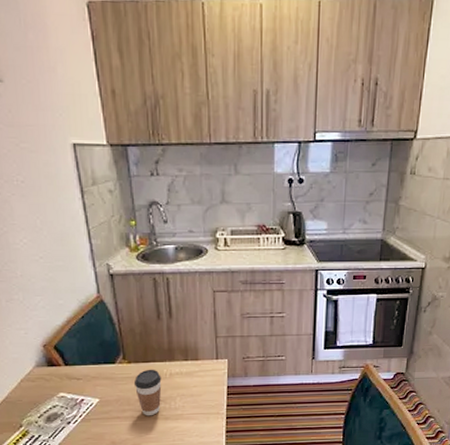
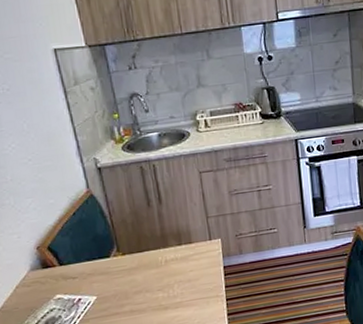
coffee cup: present [133,369,162,416] -> none [130,258,159,309]

